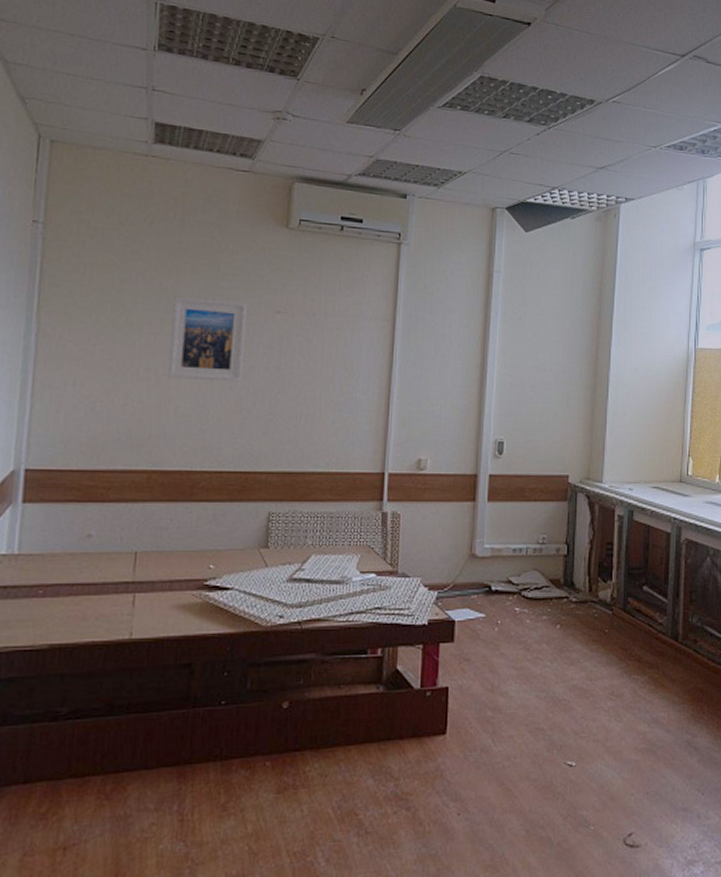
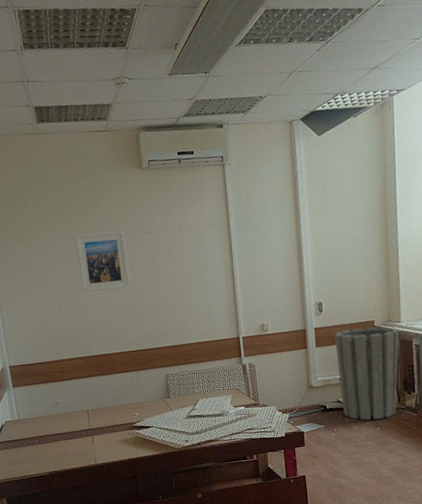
trash can: none [513,483,598,614] -> present [334,327,399,420]

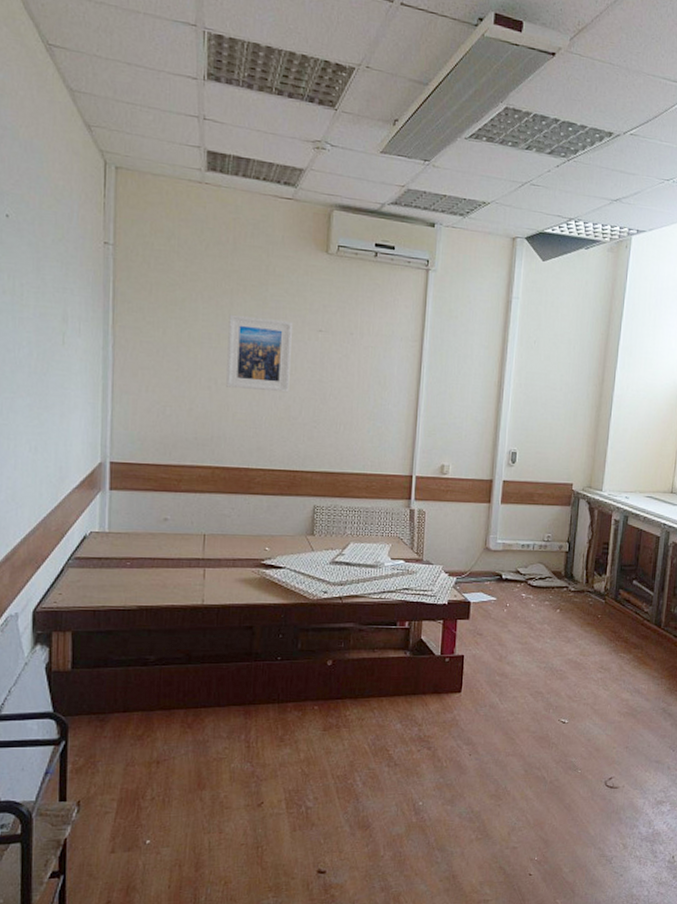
trash can: present [334,327,399,420] -> none [521,489,598,601]

